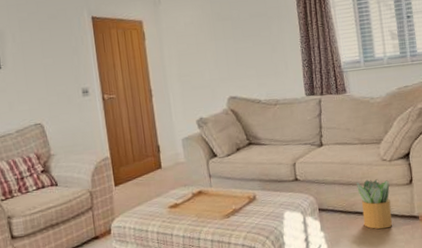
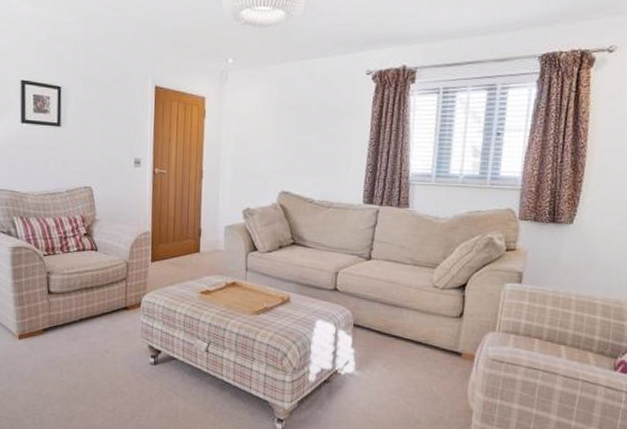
potted plant: present [356,179,393,229] -> none [398,303,437,359]

